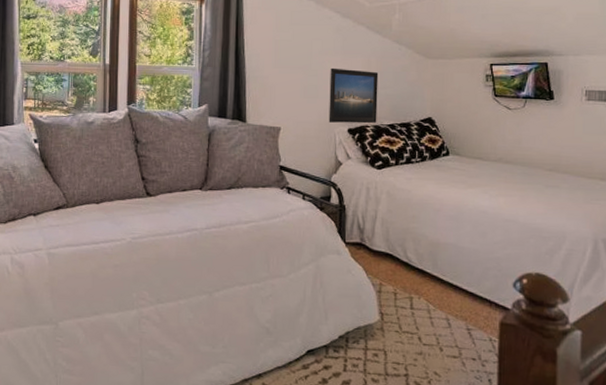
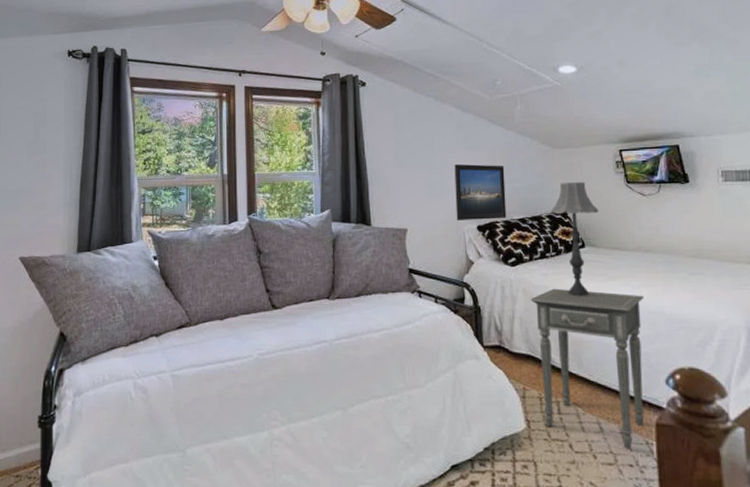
side table: none [393,192,500,344] -> present [530,288,645,448]
table lamp: none [419,92,466,202] -> present [550,182,599,297]

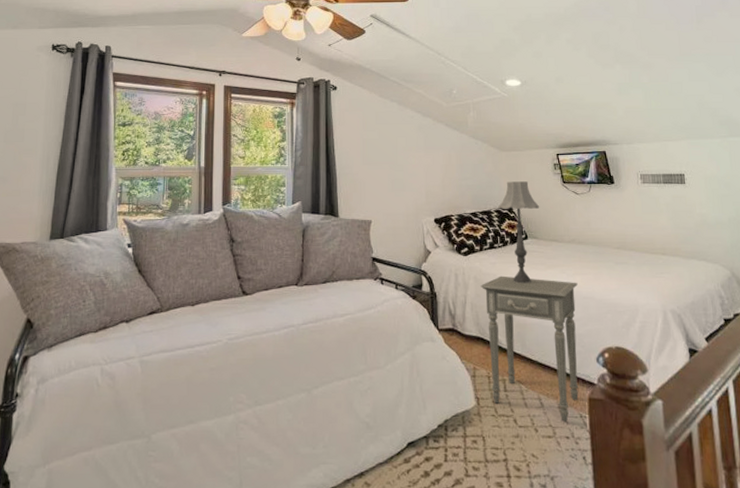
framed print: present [454,164,507,220] -> none [415,162,460,214]

